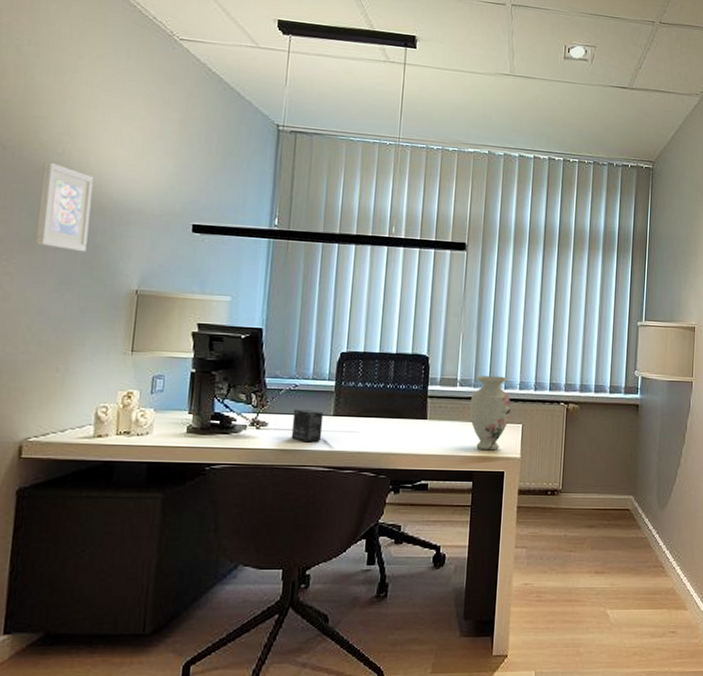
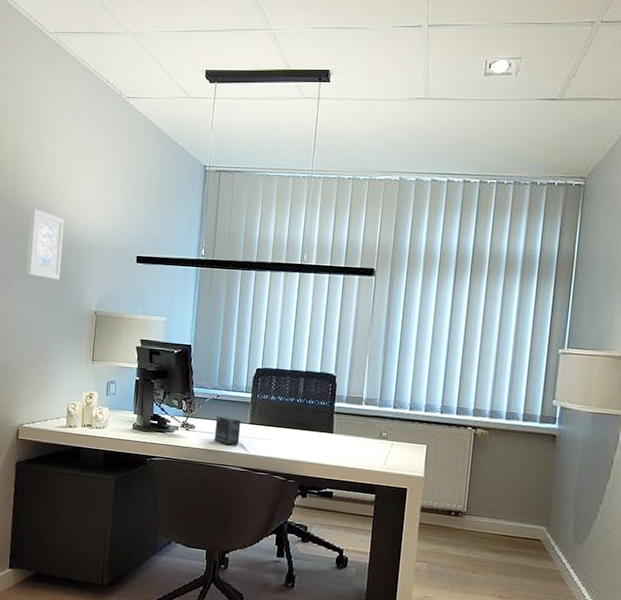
vase: present [469,375,511,451] -> none [374,395,416,468]

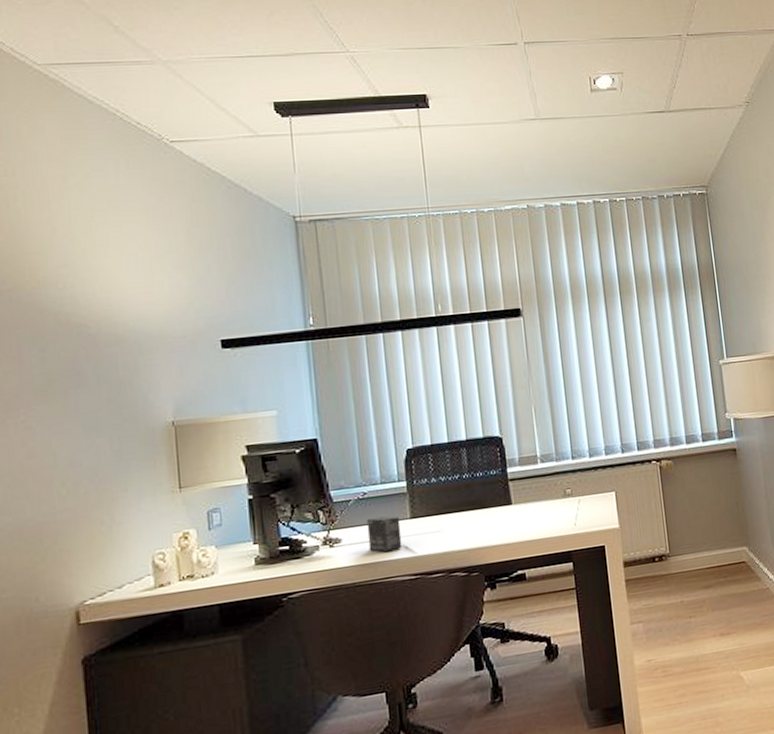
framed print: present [25,208,65,280] -> none [46,299,110,392]

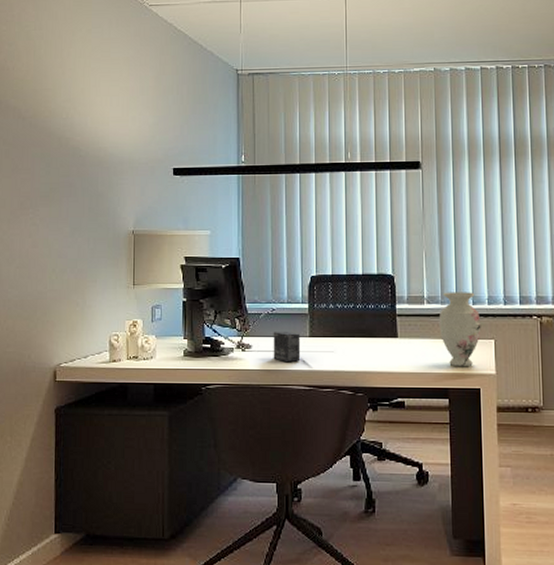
vase: none [555,444,601,527] -> present [439,292,481,367]

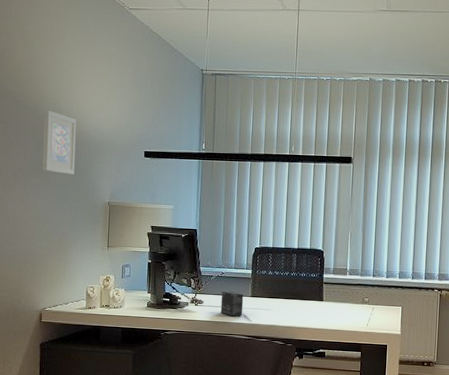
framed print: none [52,126,92,201] -> present [41,110,77,175]
vase: present [439,292,481,367] -> none [357,266,392,328]

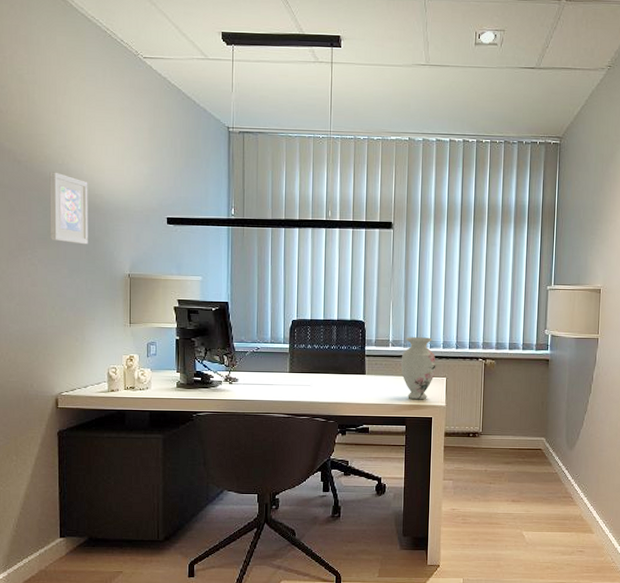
small box: present [220,291,244,317] -> none [257,367,282,394]
vase: none [357,266,392,328] -> present [400,337,436,400]

